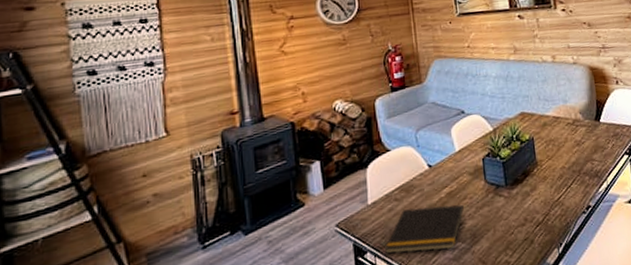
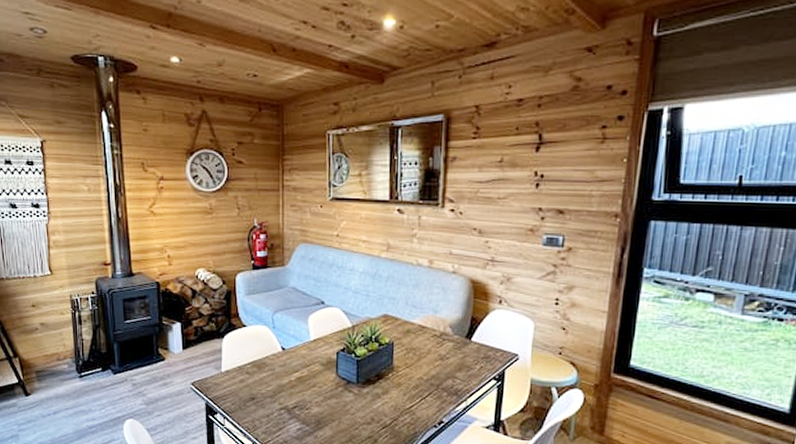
notepad: present [385,204,464,254] -> none [234,384,312,428]

